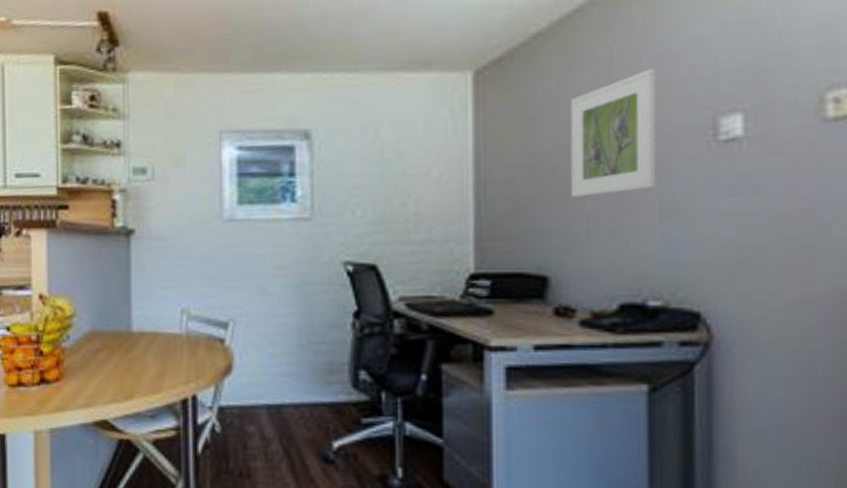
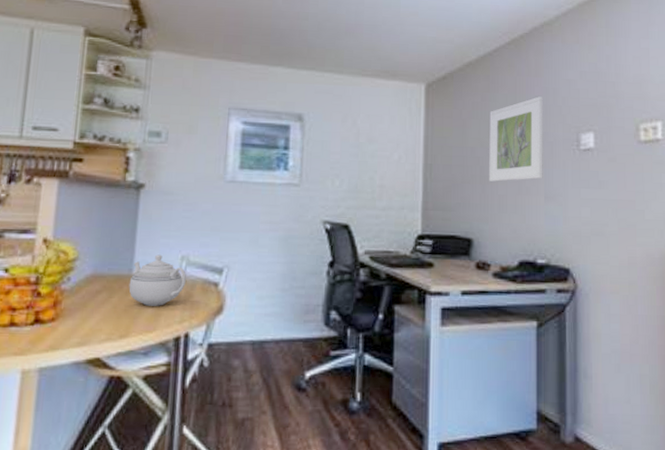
teapot: none [129,308,188,365] -> present [128,254,186,306]

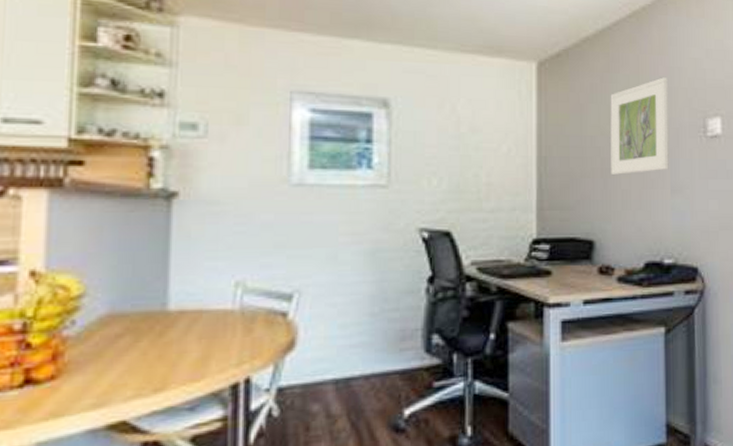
teapot: present [128,254,186,306] -> none [163,282,243,348]

